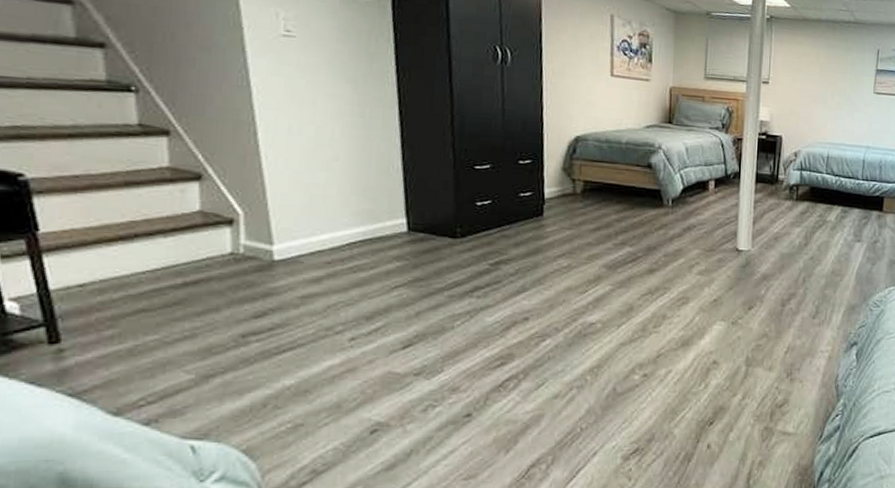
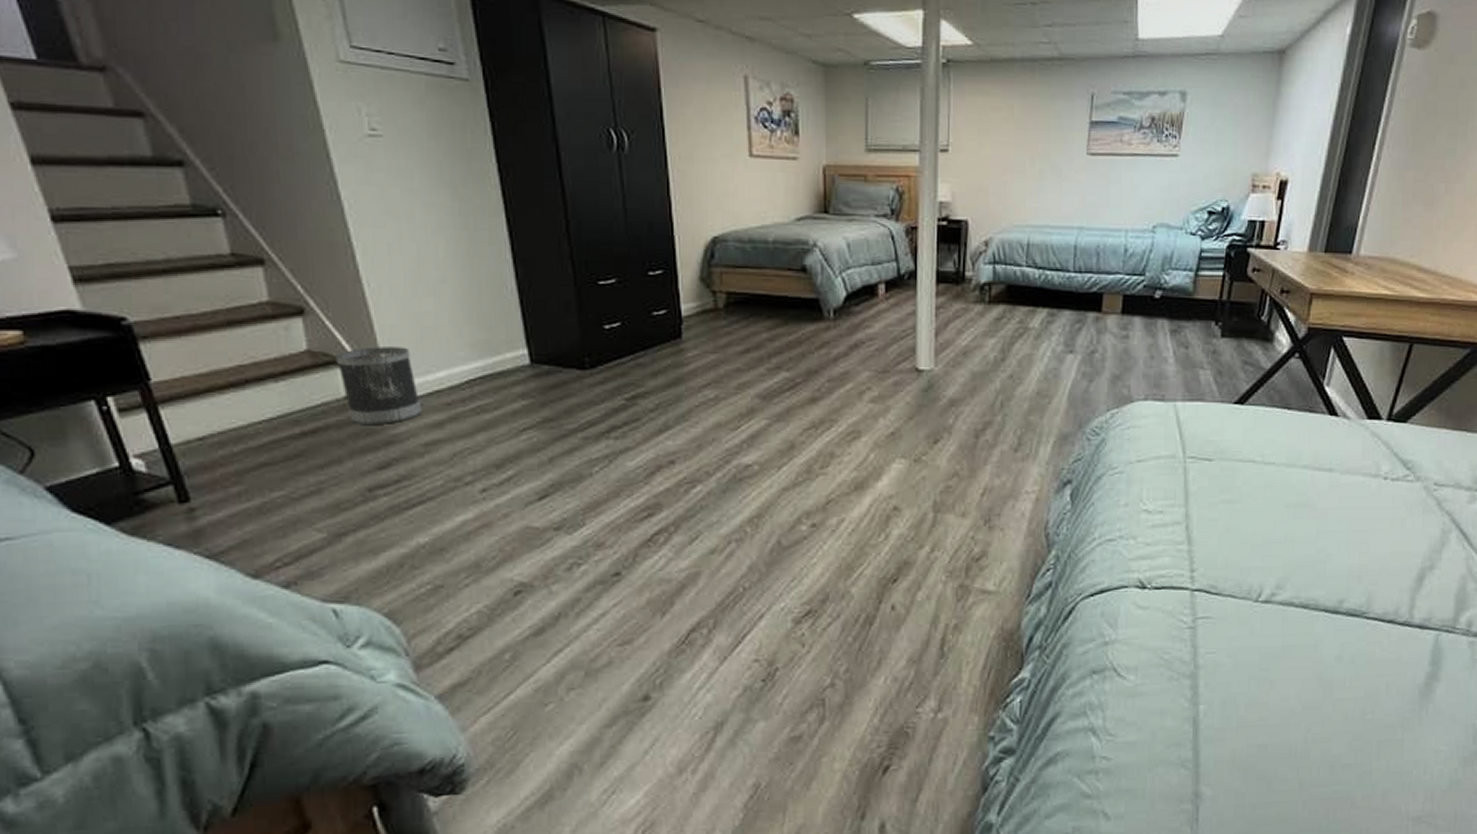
wastebasket: none [226,210,304,279] -> present [335,347,423,426]

